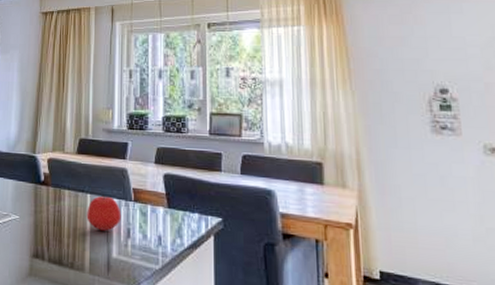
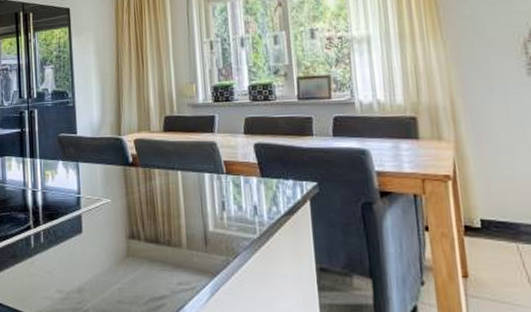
apple: present [86,194,122,231] -> none [179,170,215,206]

